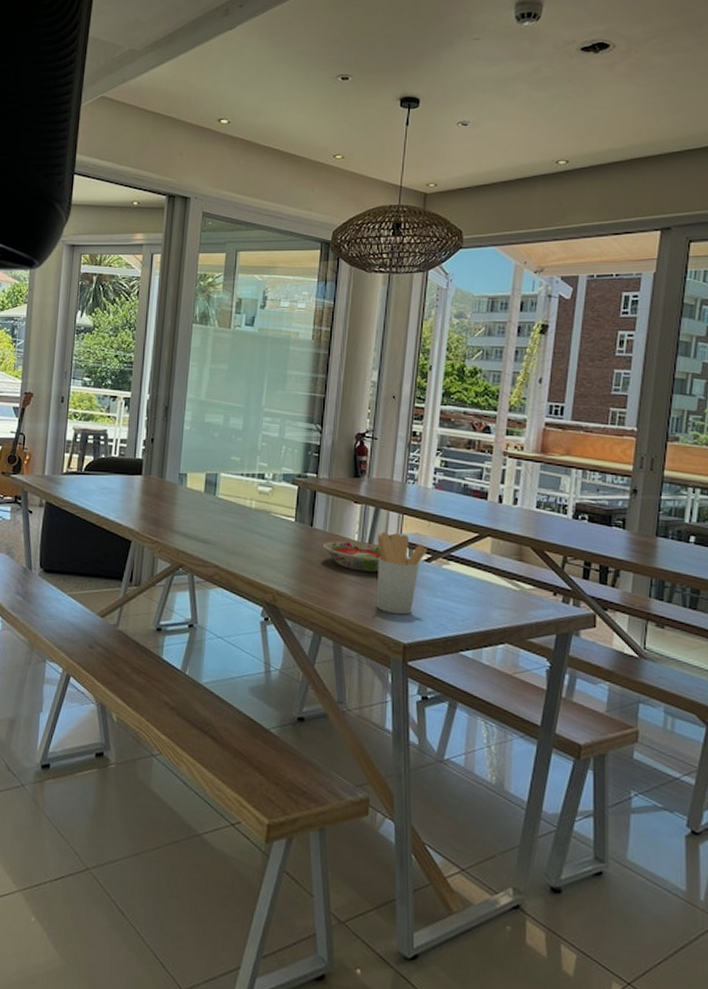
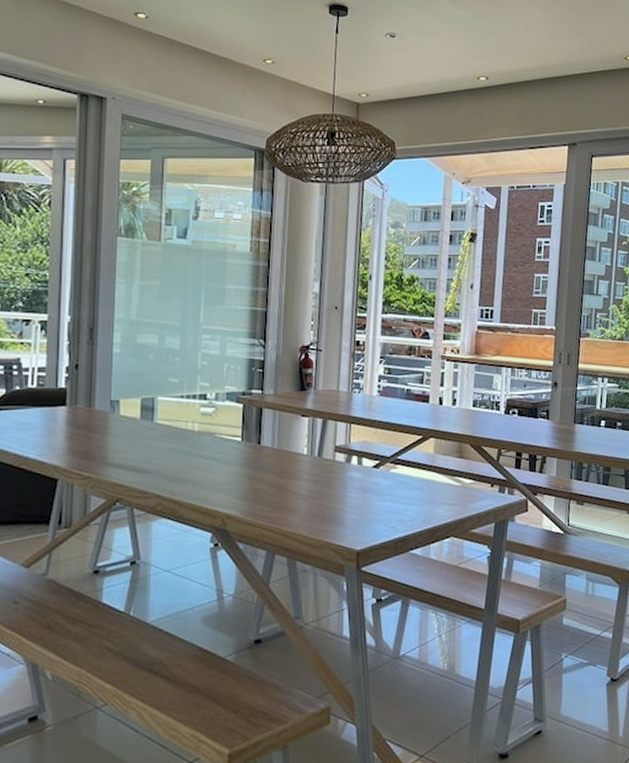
bowl: present [323,540,381,572] -> none [271,454,331,485]
utensil holder: present [377,531,428,615] -> none [326,442,376,523]

